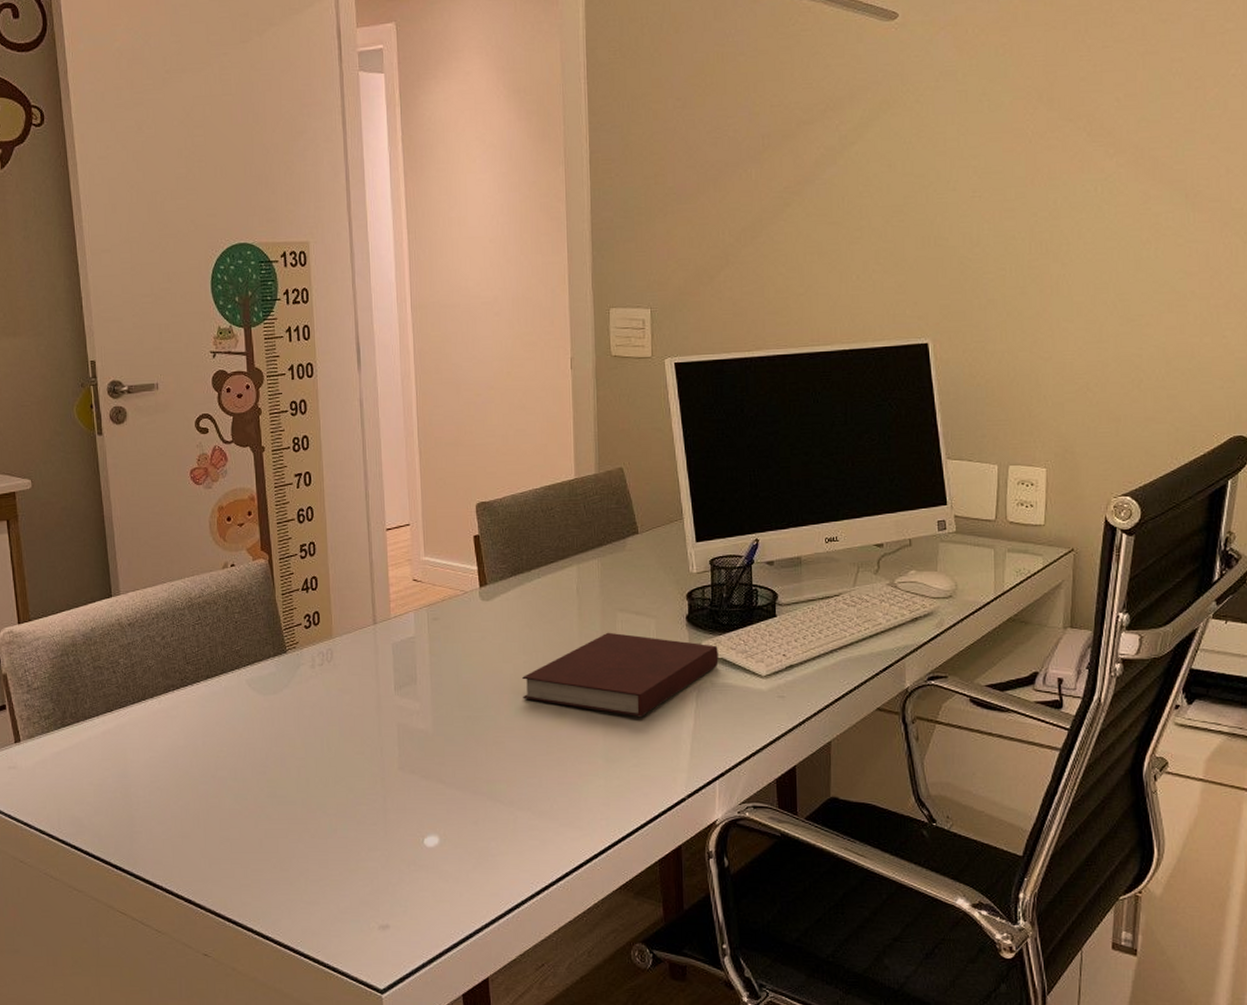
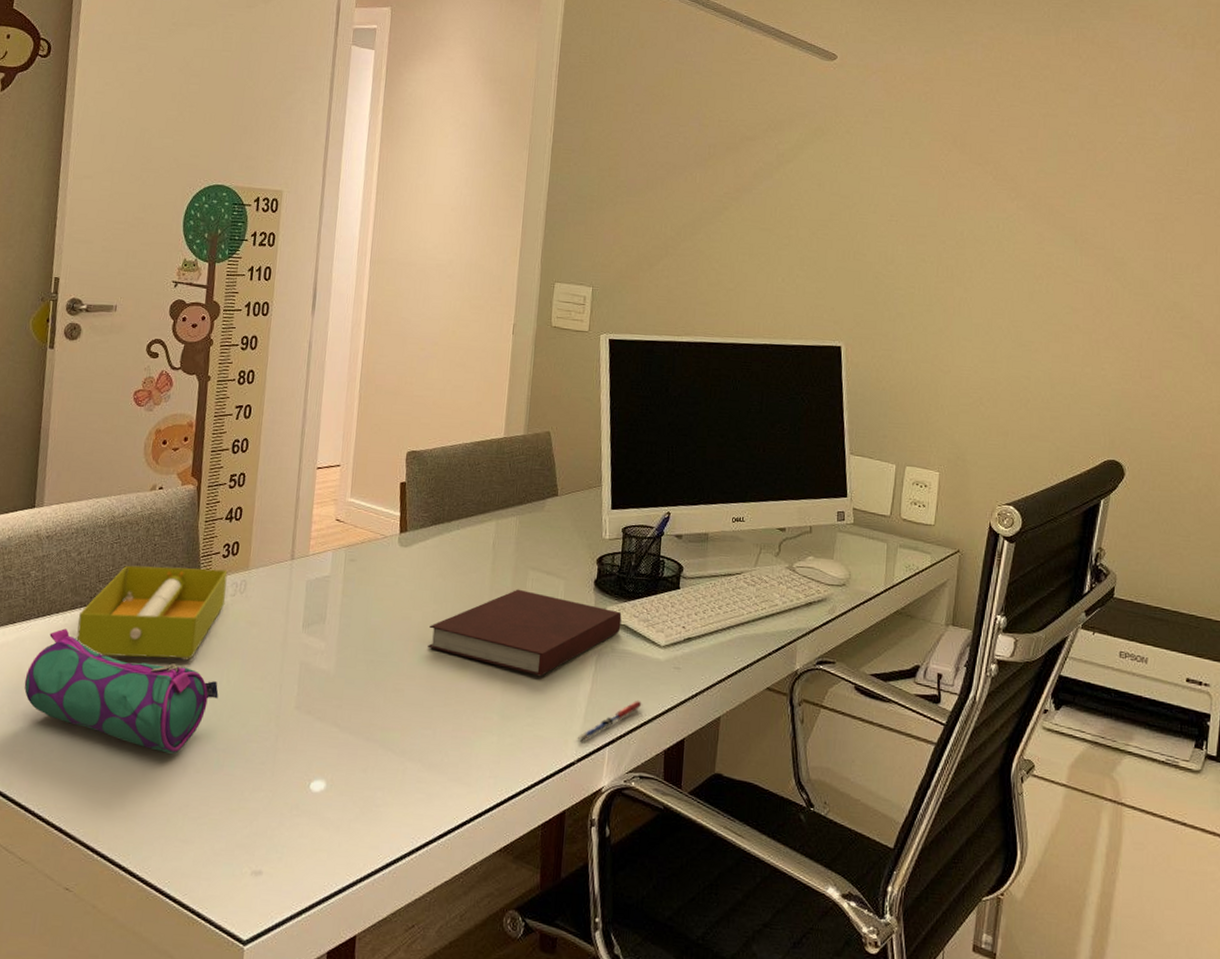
pencil case: none [131,712,321,822] -> present [24,628,219,754]
tissue box: none [173,640,314,735] -> present [76,565,228,661]
pen: none [685,733,750,776] -> present [577,701,643,741]

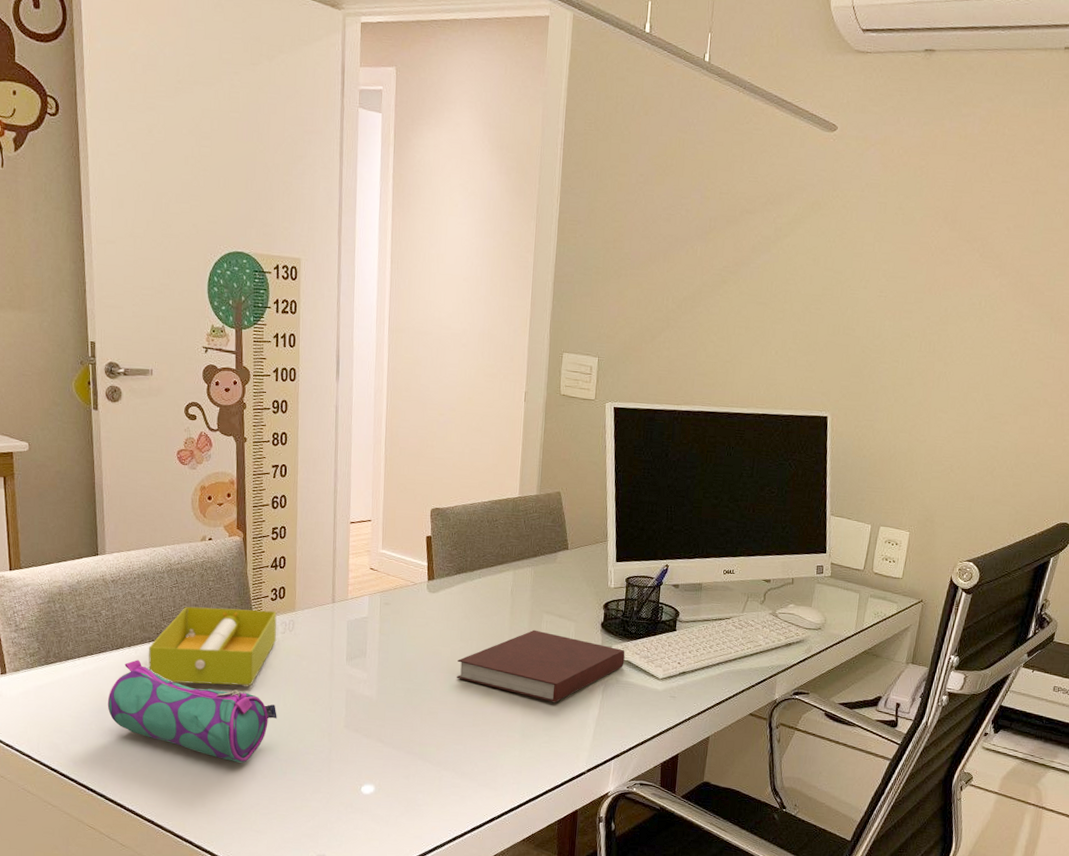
pen: present [577,701,643,741] -> none [587,723,644,755]

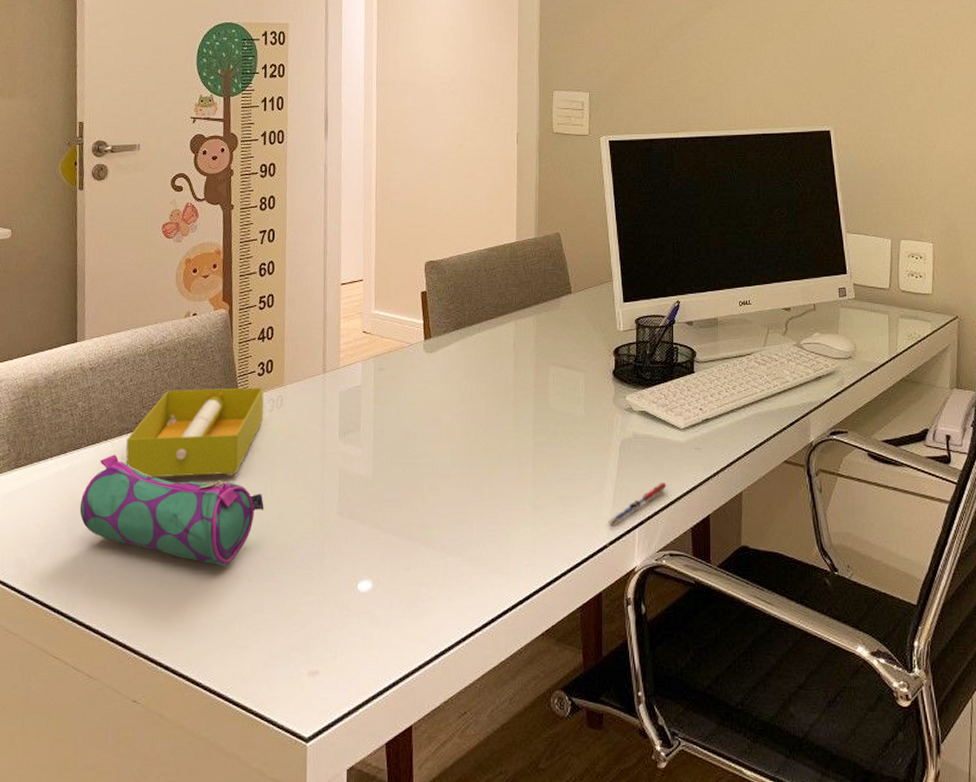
notebook: present [457,629,625,702] -> none [459,384,641,466]
pen: none [587,723,644,755] -> present [607,482,668,524]

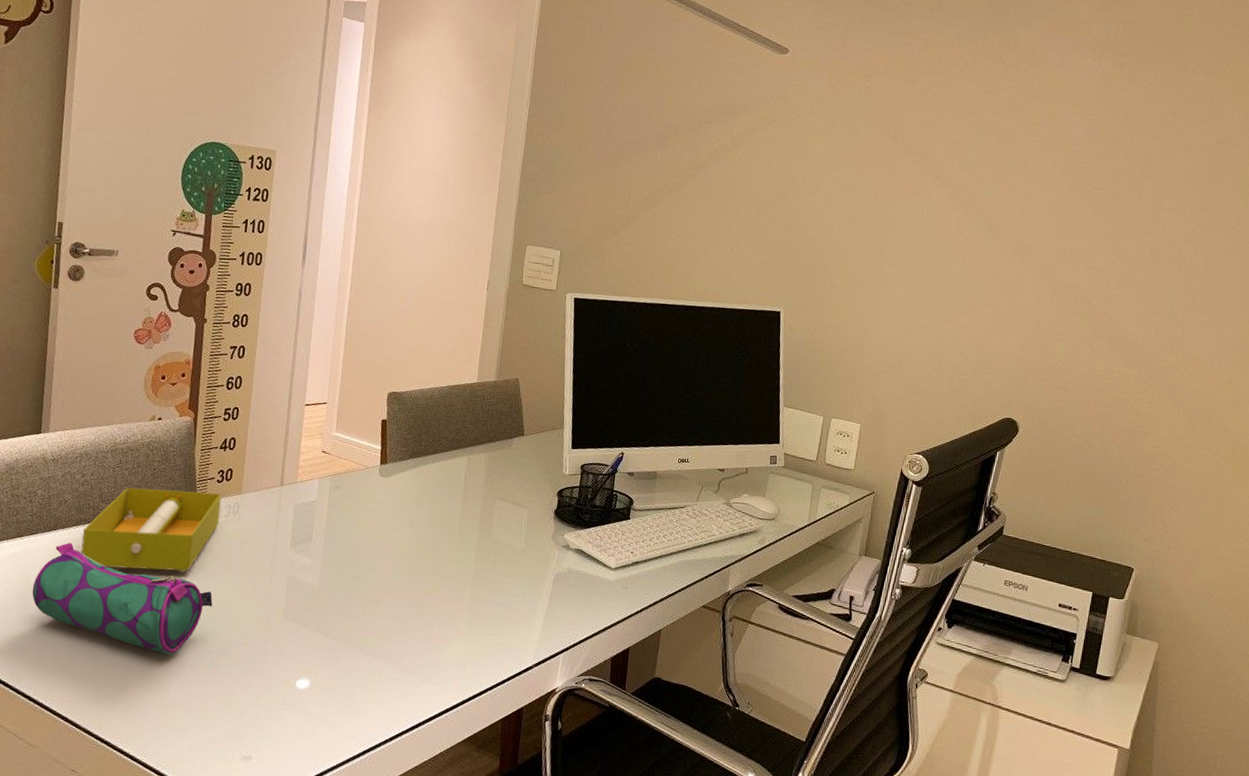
pen: present [607,482,668,524] -> none [535,615,594,648]

